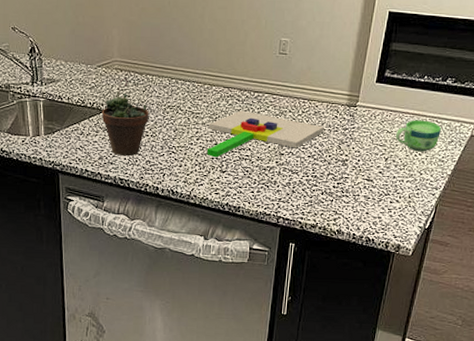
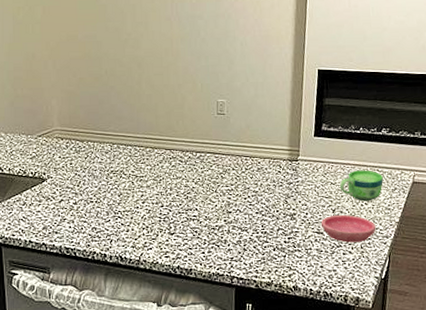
succulent plant: present [101,78,149,157] -> none [44,146,93,225]
chopping board: present [206,110,324,158] -> none [153,171,269,220]
saucer: none [371,164,427,192] -> present [321,215,376,243]

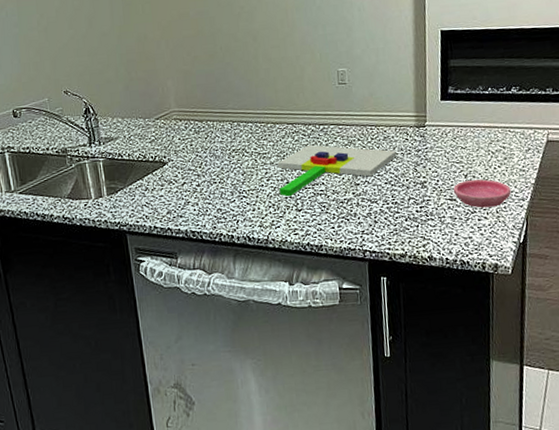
chopping board: none [153,171,269,220] -> present [277,144,397,197]
cup: present [339,170,383,202] -> none [470,131,516,165]

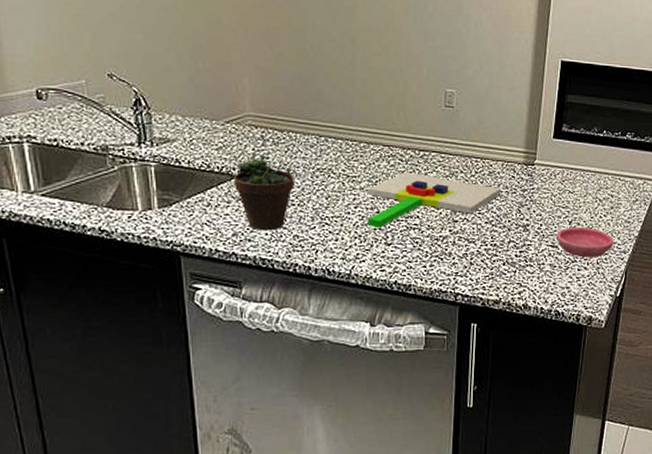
succulent plant: none [164,127,215,208] -> present [233,136,294,231]

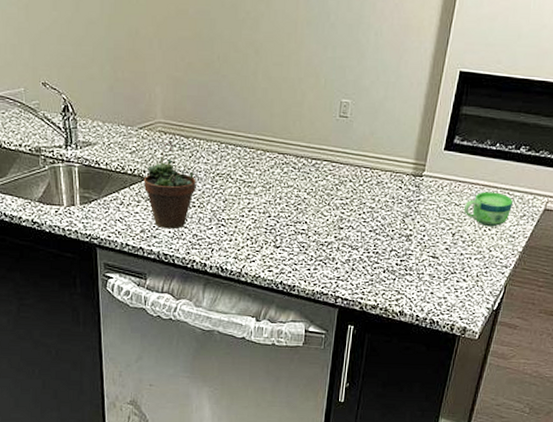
chopping board: present [367,172,501,228] -> none [259,179,387,232]
saucer: present [555,228,614,258] -> none [437,240,496,270]
cup: none [578,178,624,213] -> present [463,191,513,227]

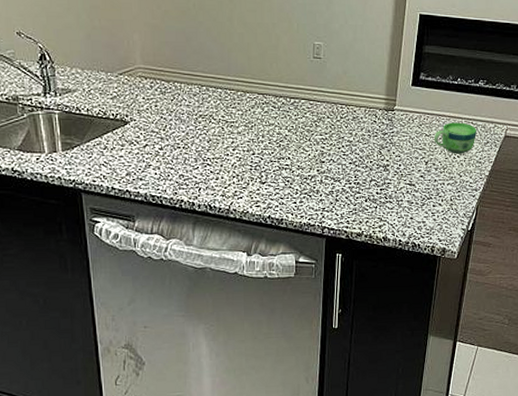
succulent plant: present [143,142,196,230] -> none [126,86,180,171]

